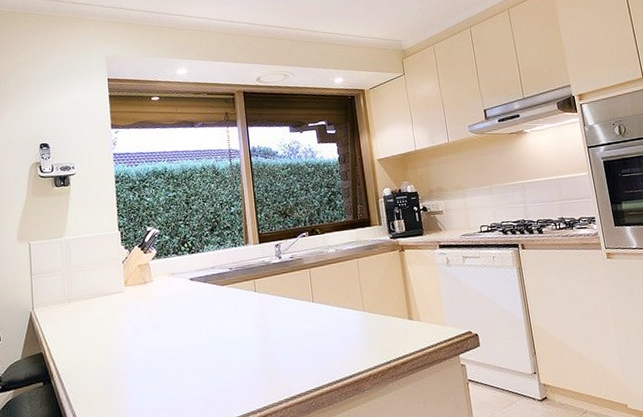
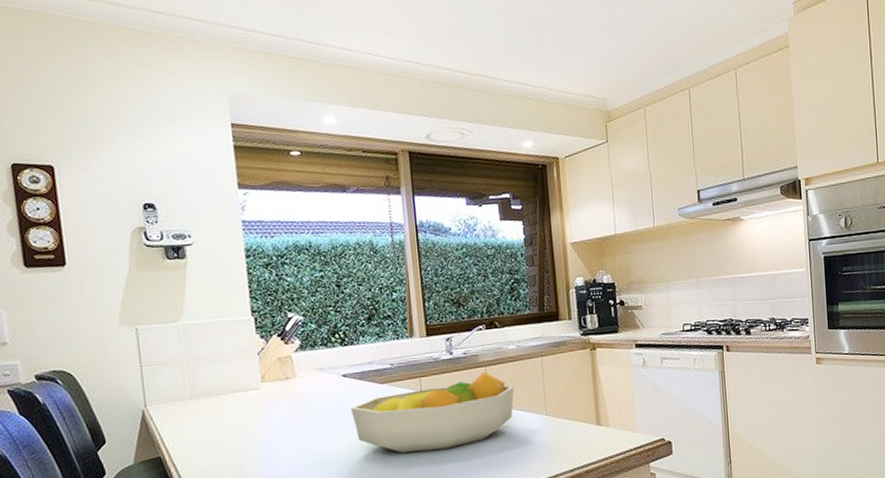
fruit bowl: none [196,273,335,347] -> present [350,371,514,453]

